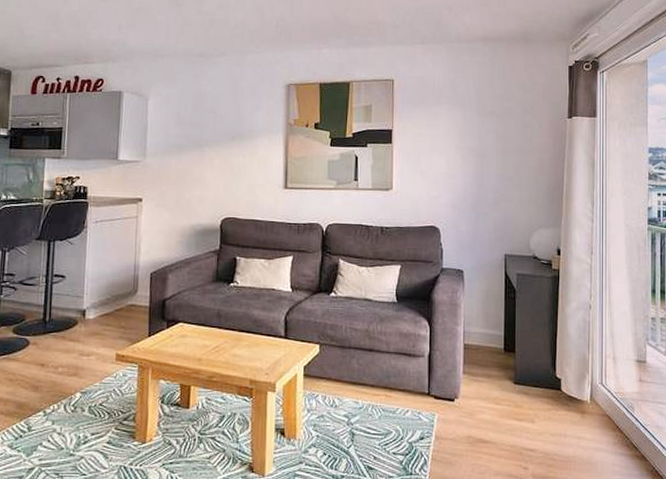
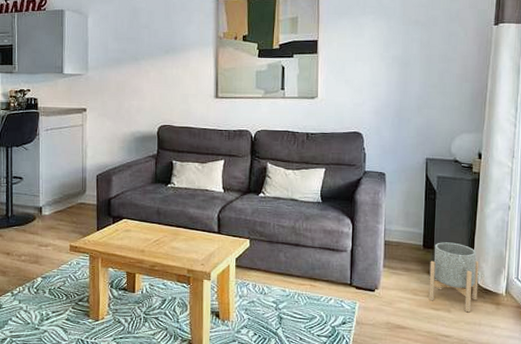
planter: none [511,345,562,423] -> present [428,242,479,313]

